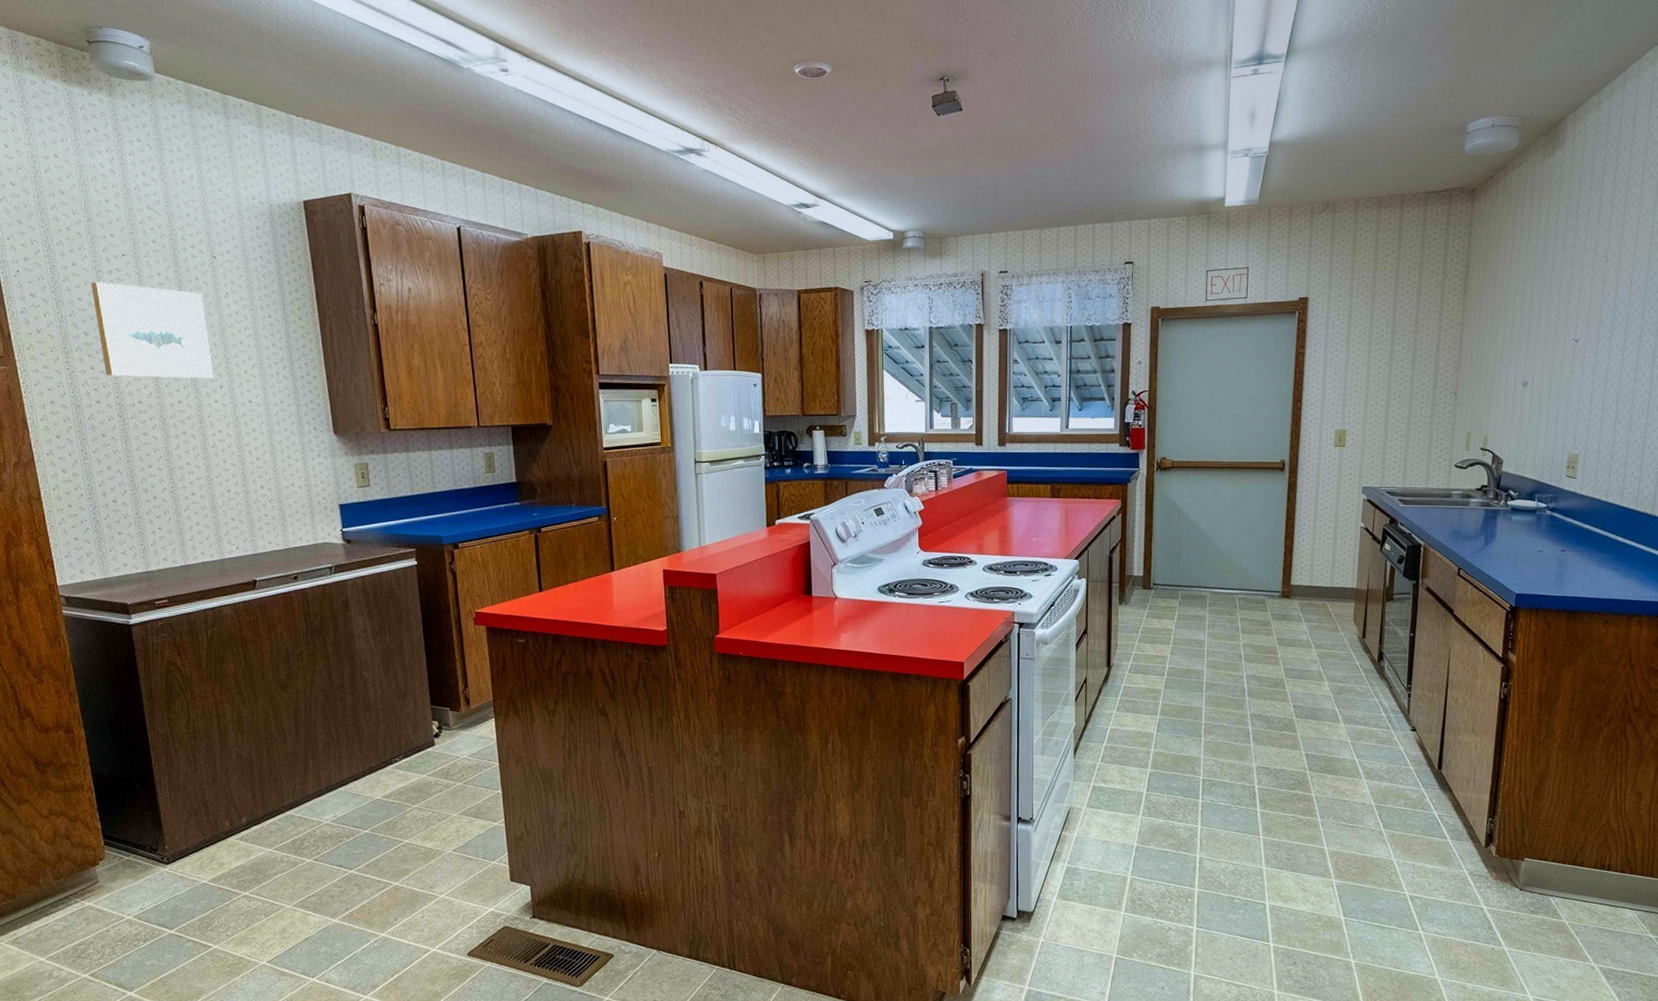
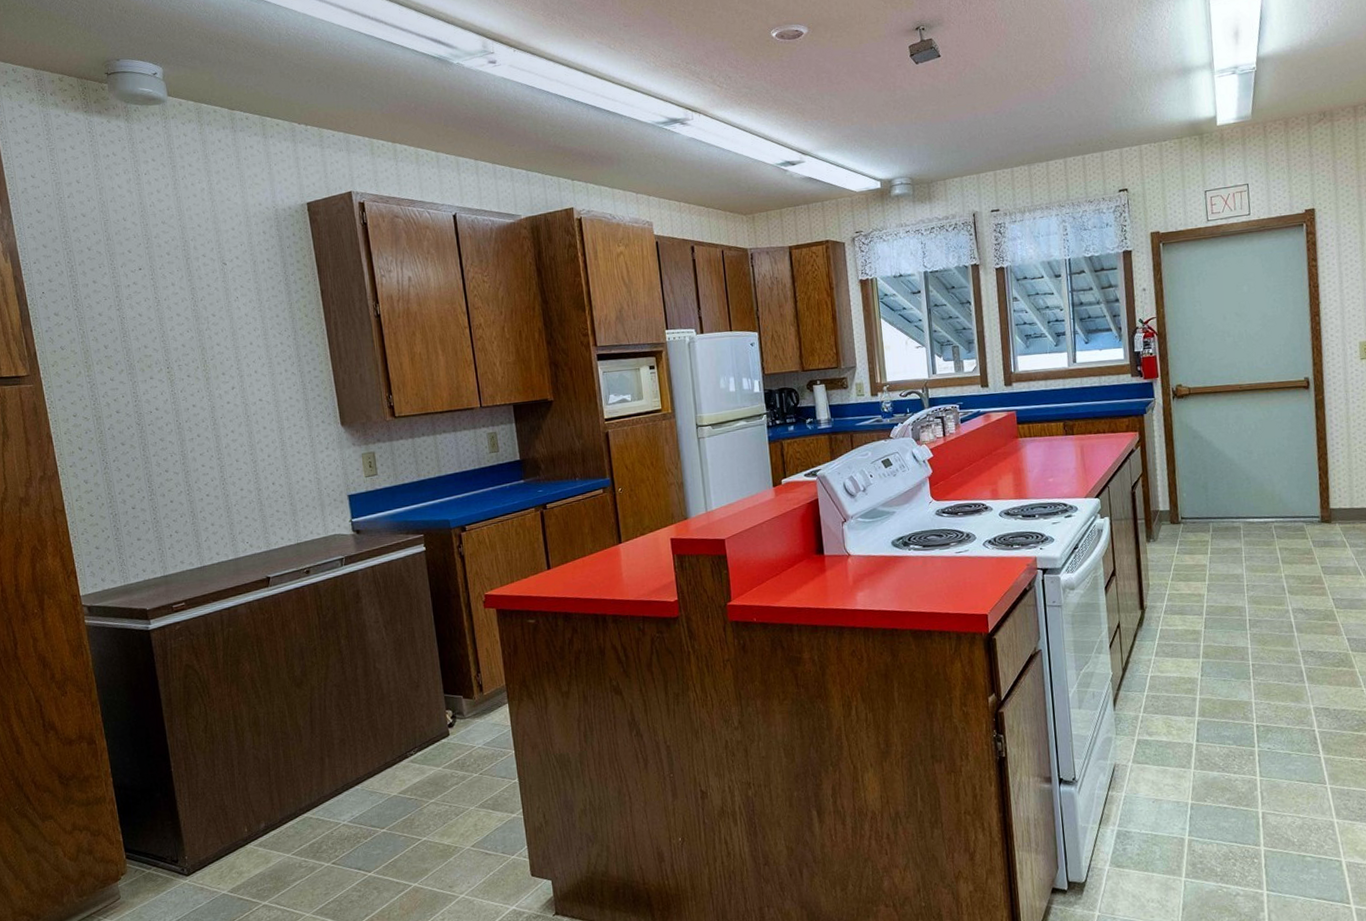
wall art: present [91,282,214,379] -> none [110,296,226,386]

